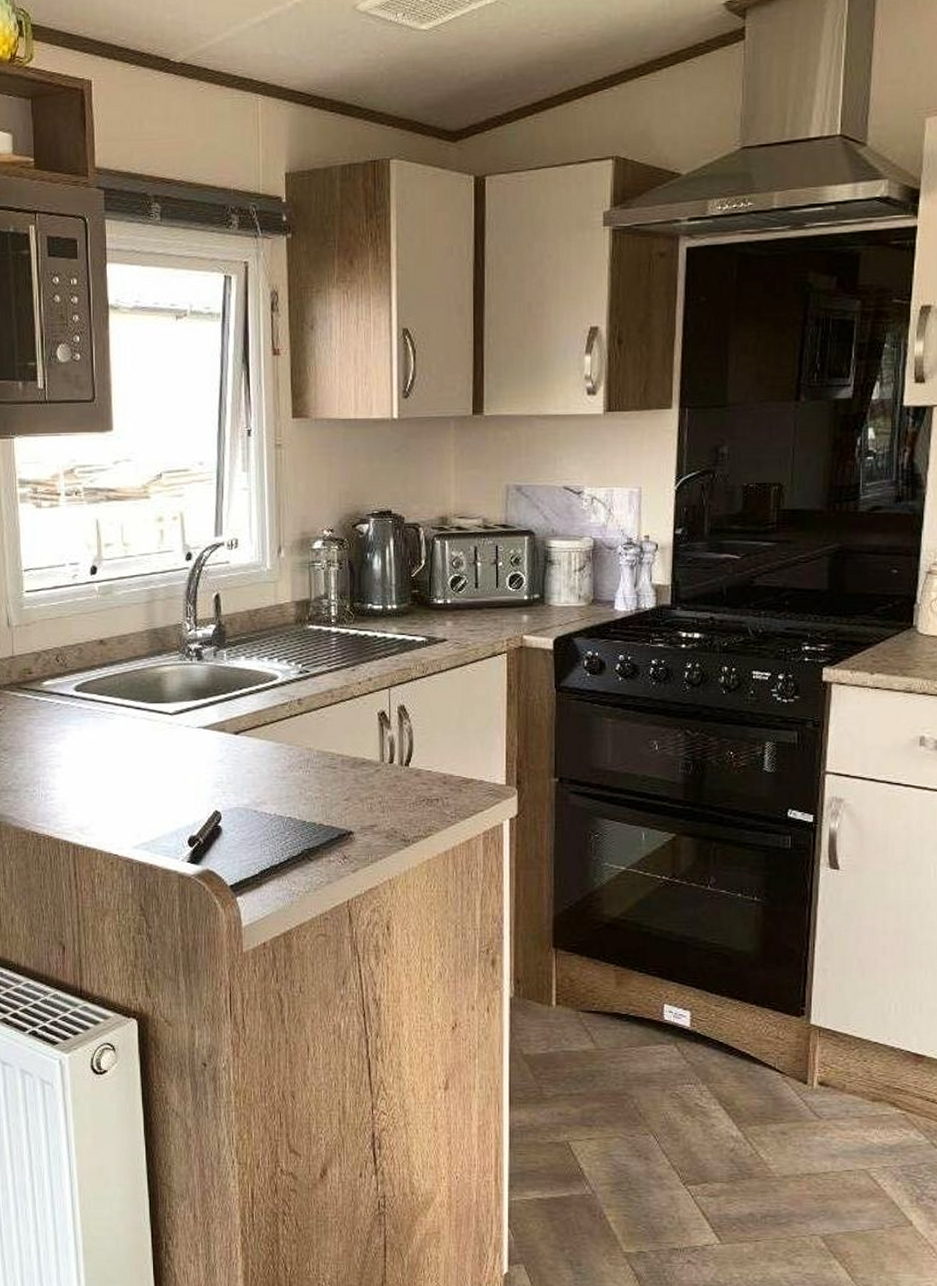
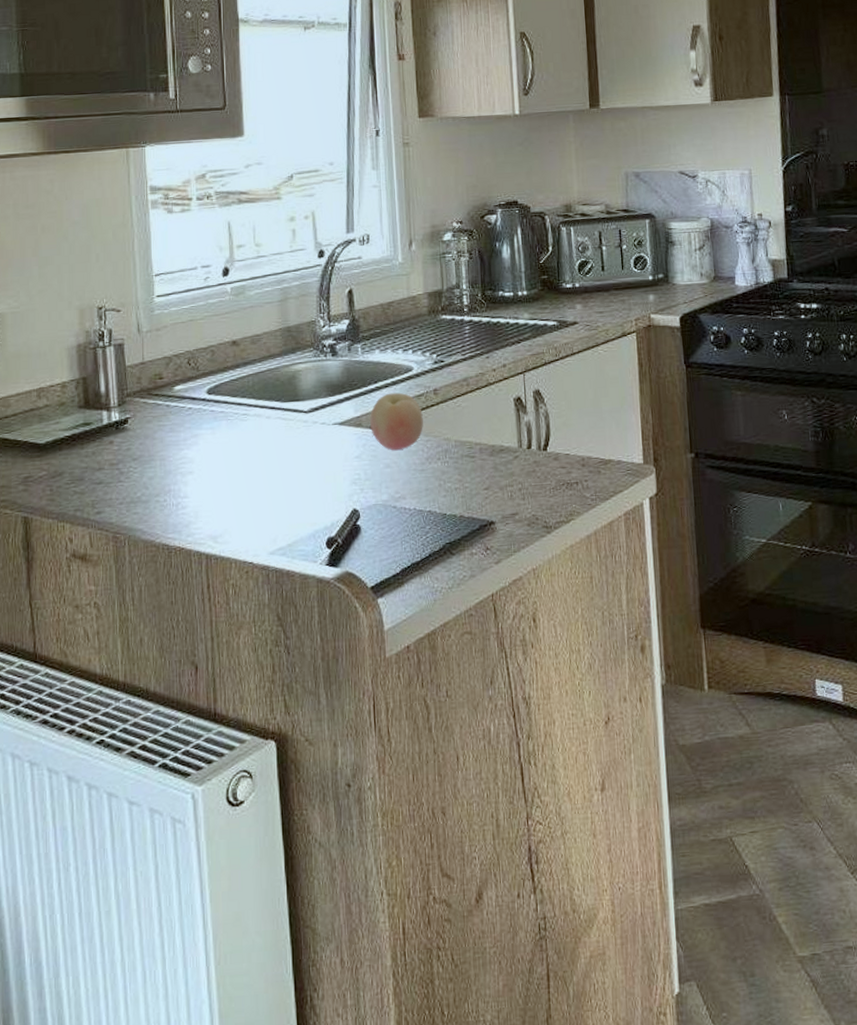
fruit: none [234,700,286,756] -> present [370,392,423,450]

